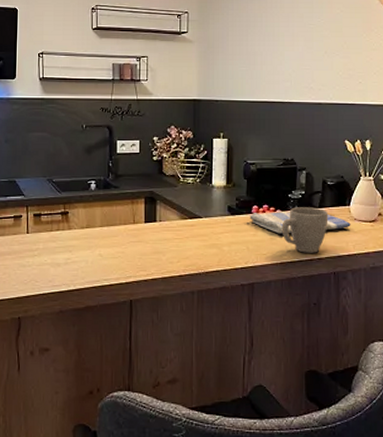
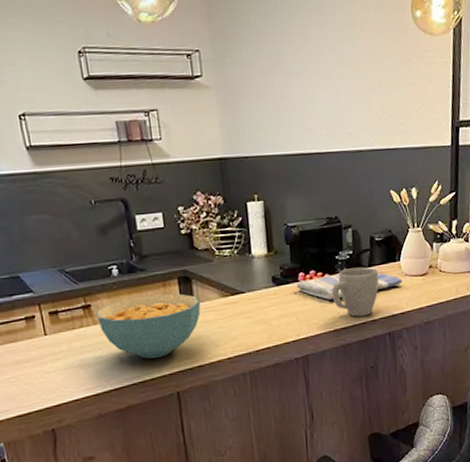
cereal bowl: none [72,210,162,266] -> present [96,293,201,359]

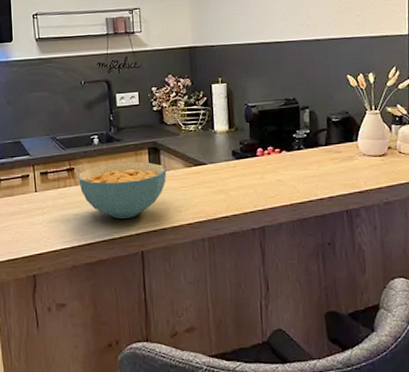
dish towel: present [296,273,402,300] -> none [255,152,360,175]
mug: present [331,267,379,317] -> none [288,145,336,193]

